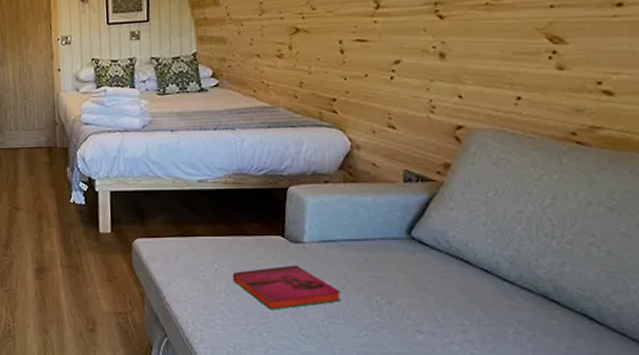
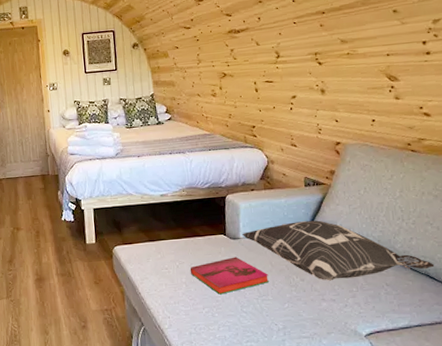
decorative pillow: none [308,227,598,308] -> present [242,220,435,281]

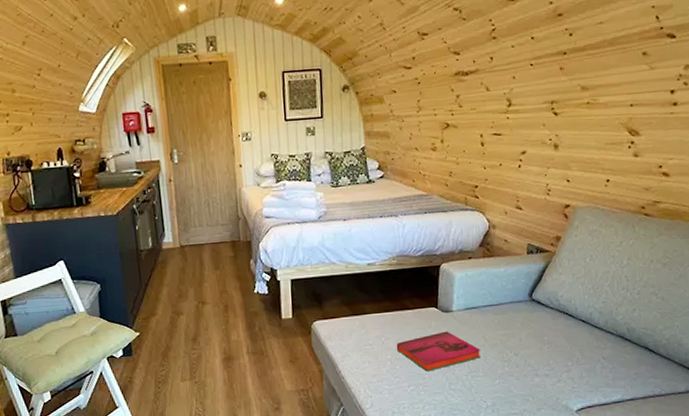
decorative pillow: present [242,220,435,281] -> none [456,291,655,355]

